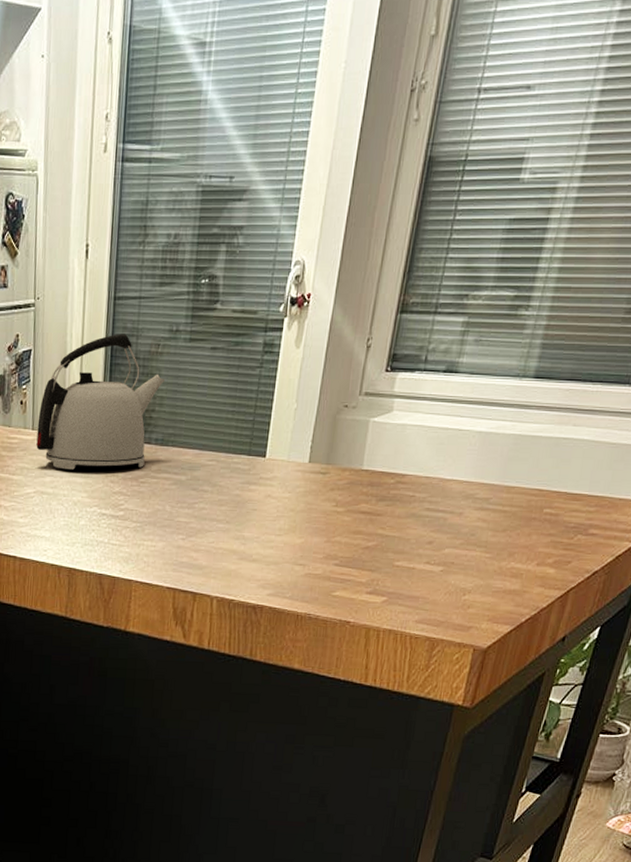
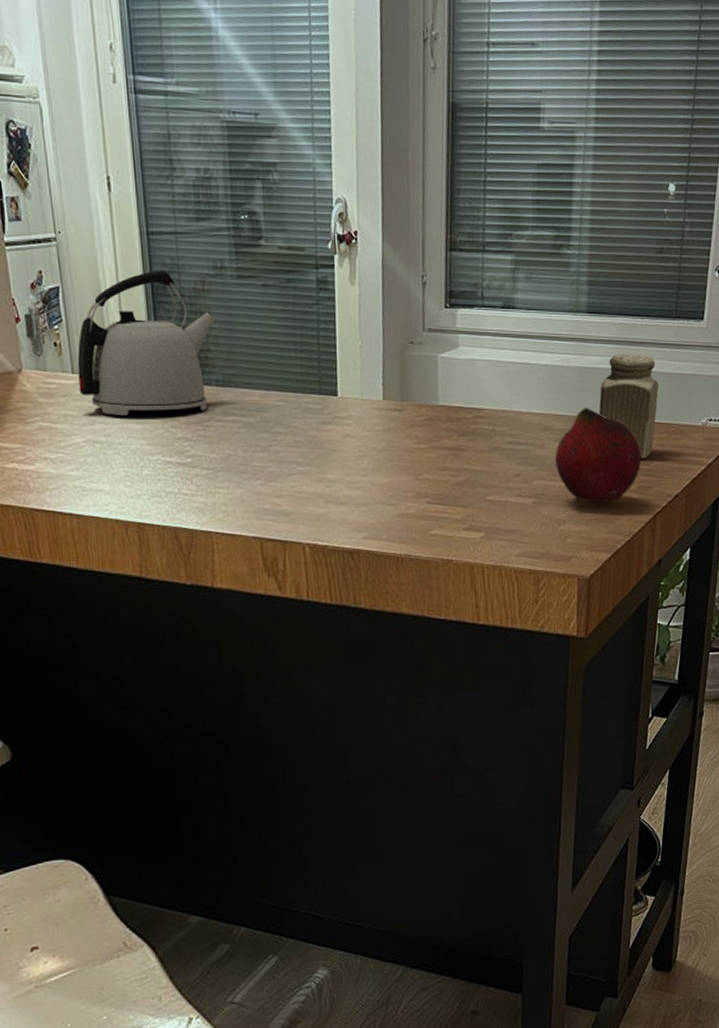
fruit: none [471,476,566,576] -> present [555,407,642,503]
salt shaker: none [527,421,600,532] -> present [599,353,659,458]

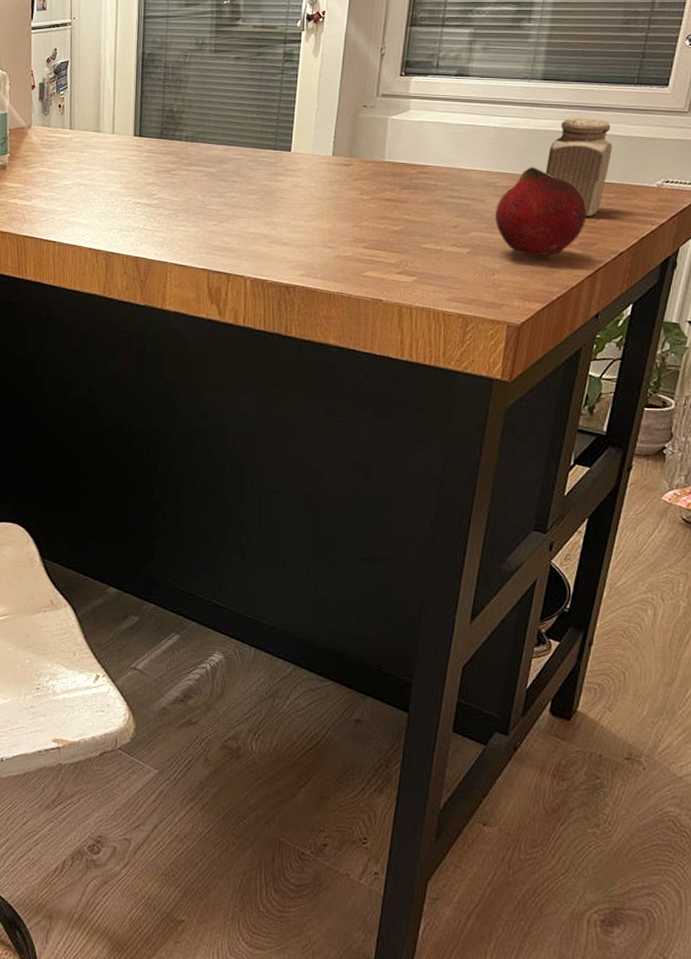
kettle: present [77,270,216,416] -> none [74,47,192,164]

